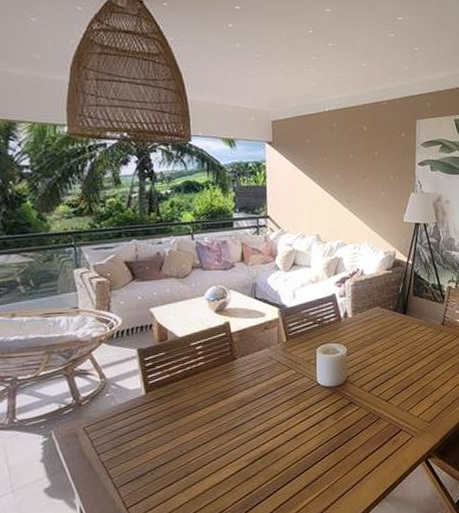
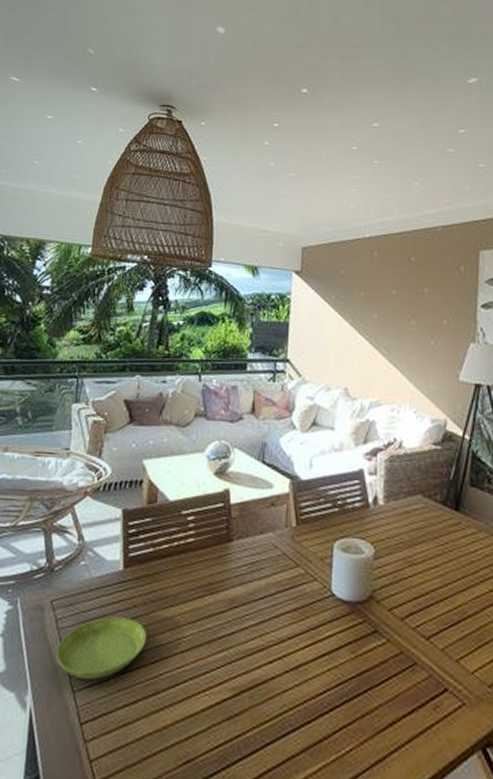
saucer: none [95,428,174,479] -> present [55,616,147,680]

